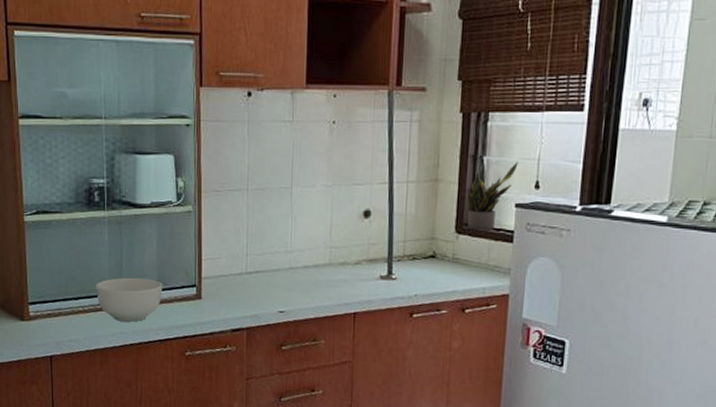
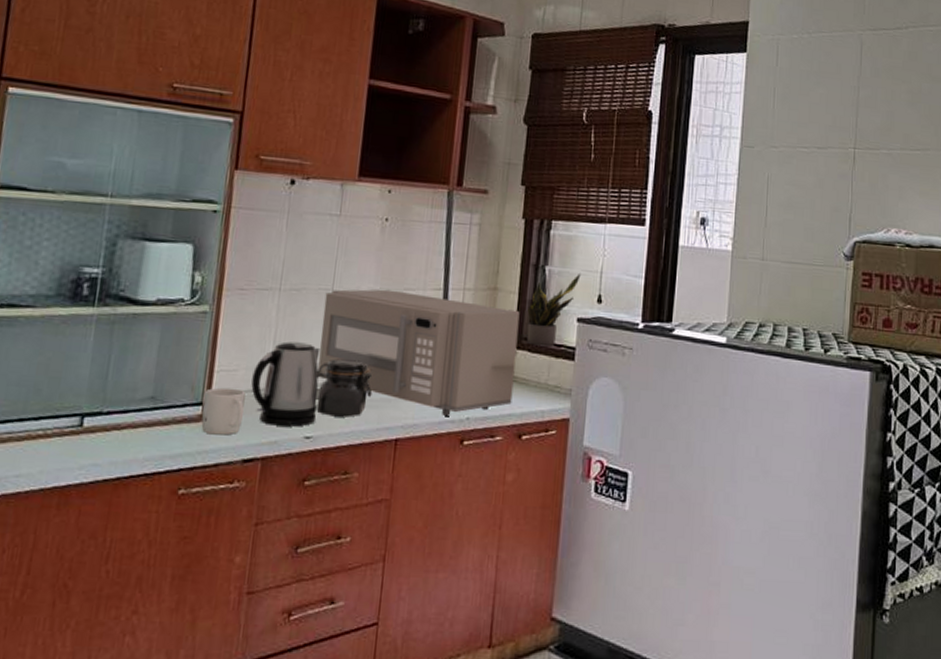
bowl: present [95,277,163,322] -> none [65,392,159,450]
mug: none [196,272,228,310] -> present [201,387,246,436]
kettle: none [232,233,287,303] -> present [251,341,320,427]
microwave: none [285,185,460,293] -> present [317,289,520,416]
jar: none [285,247,332,295] -> present [316,359,373,417]

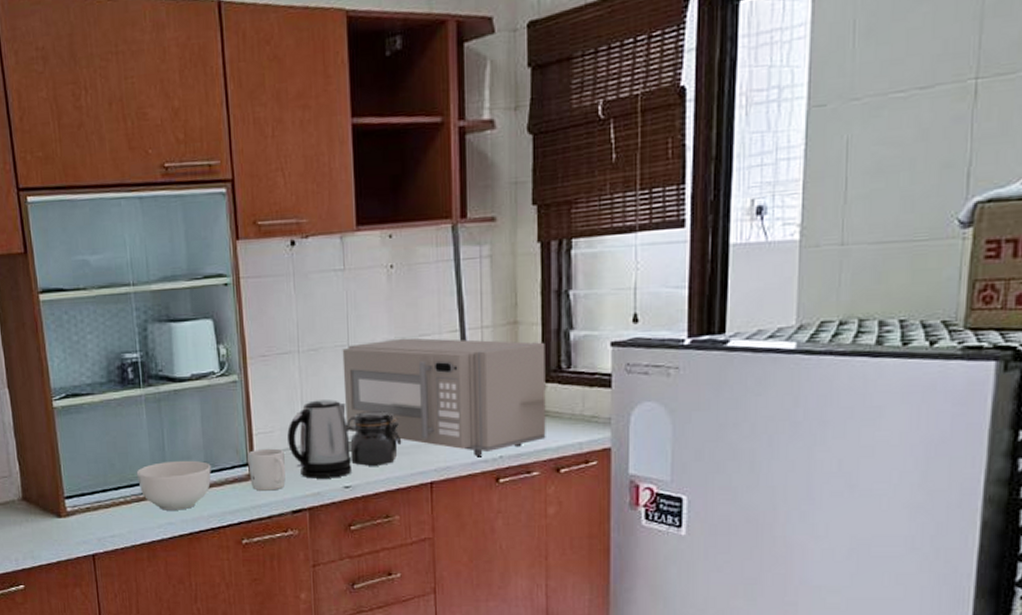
bowl: none [65,392,159,450] -> present [136,460,212,510]
potted plant: present [526,273,581,347] -> none [553,292,611,377]

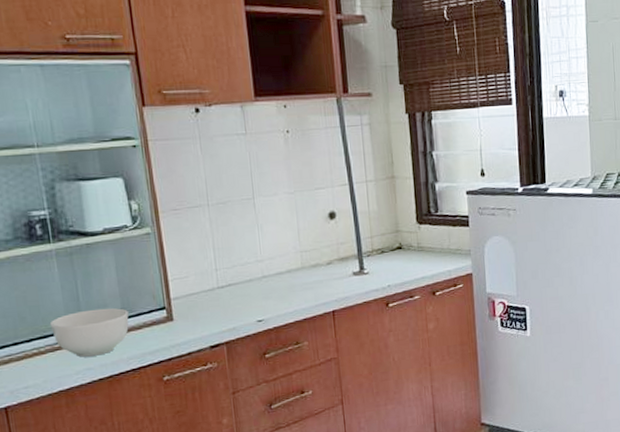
mug: present [248,448,286,491] -> none [164,291,203,331]
kettle: present [287,399,351,479] -> none [201,246,263,316]
microwave: present [342,337,546,456] -> none [248,191,423,287]
jar: present [346,411,402,466] -> none [256,253,306,302]

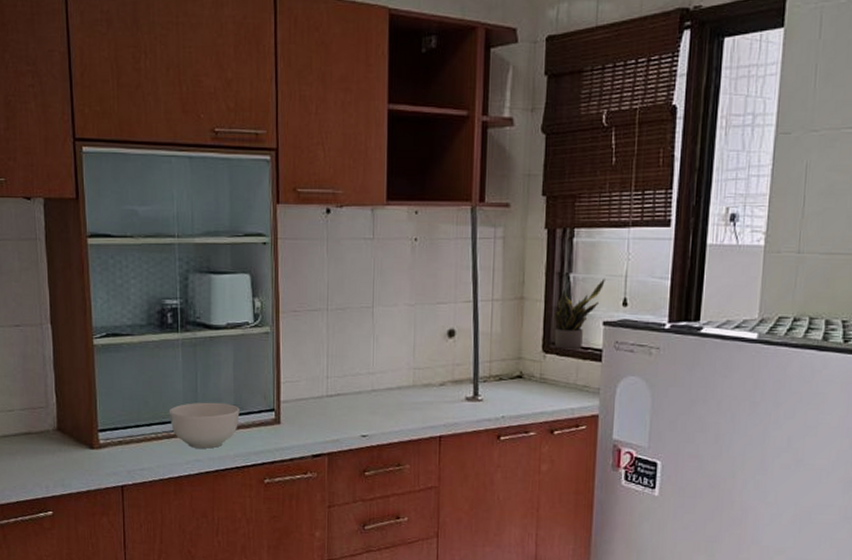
potted plant: none [423,153,464,220] -> present [554,278,605,350]

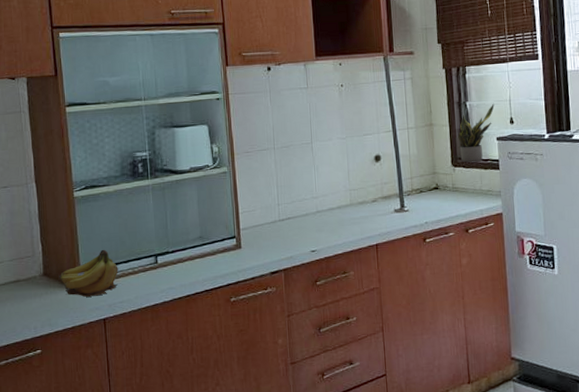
fruit: none [74,408,140,460] -> present [59,249,119,297]
bowl: present [169,402,240,449] -> none [143,235,206,278]

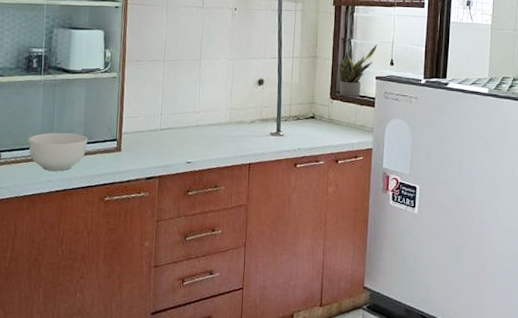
bowl: none [143,235,206,278] -> present [28,132,88,171]

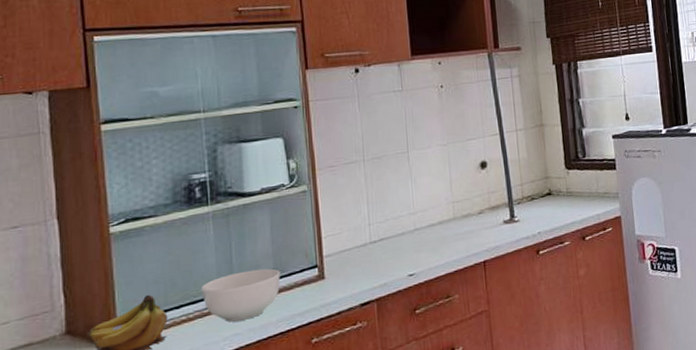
potted plant: present [339,43,377,98] -> none [571,99,609,165]

